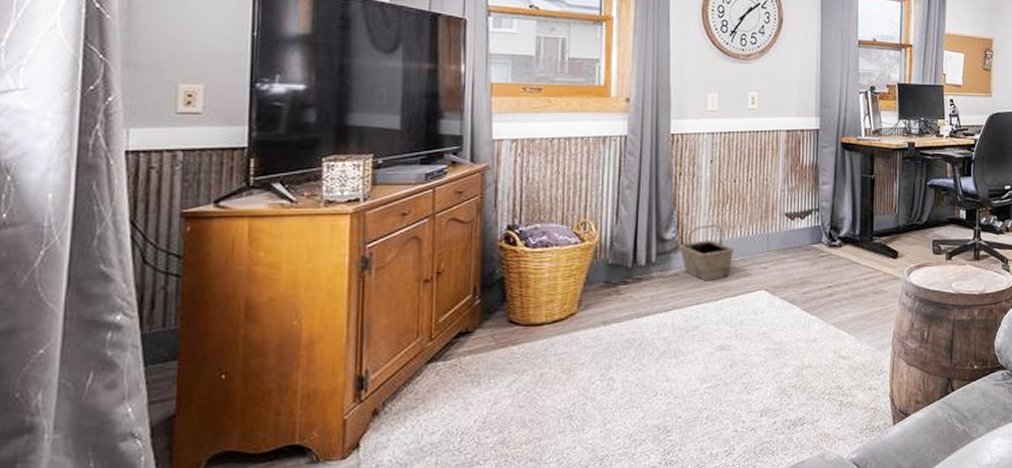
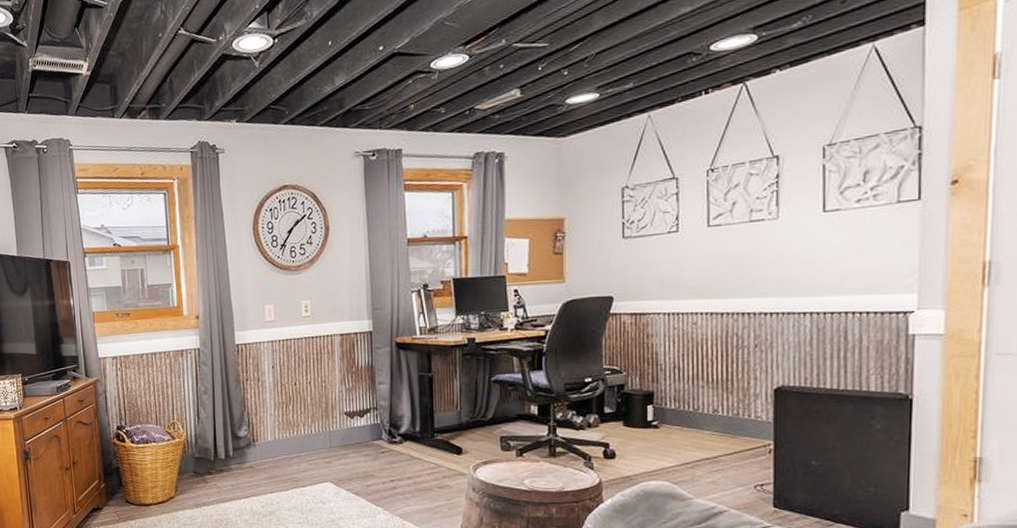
basket: present [679,225,733,281] -> none [252,423,299,473]

